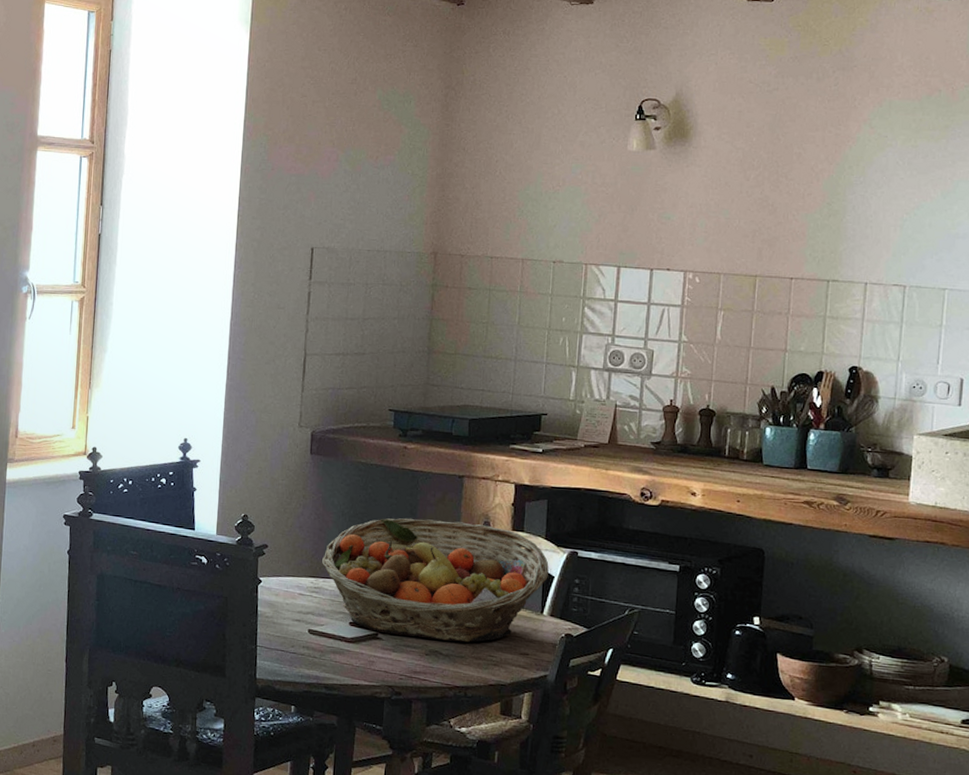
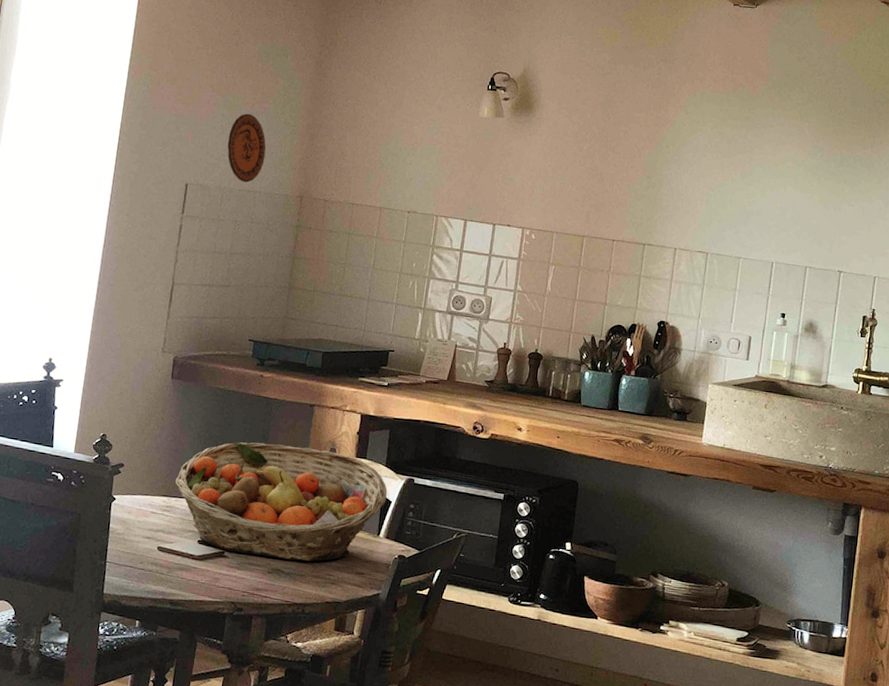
decorative plate: none [353,167,394,242] -> present [227,113,266,183]

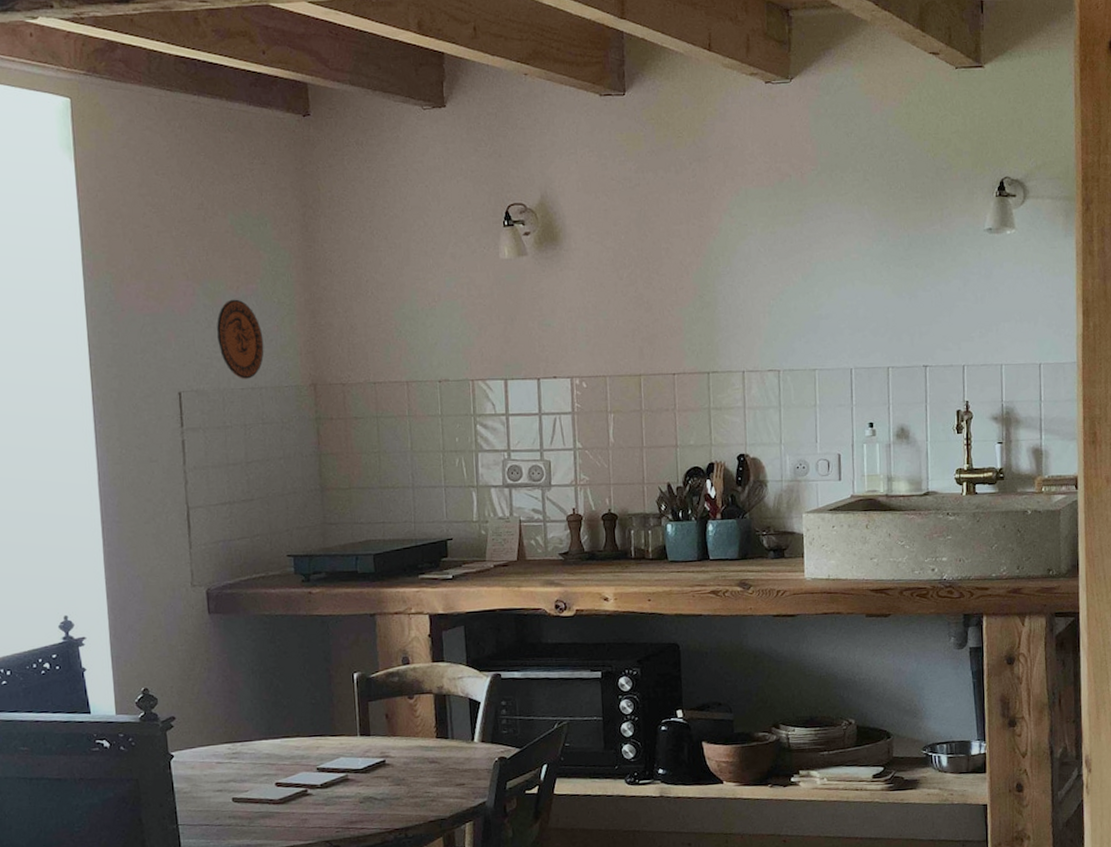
fruit basket: present [175,442,388,562] -> none [237,661,474,788]

